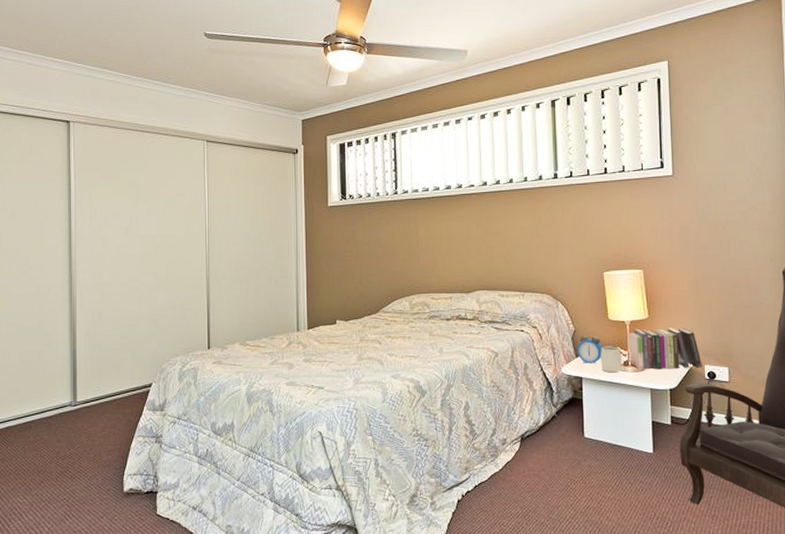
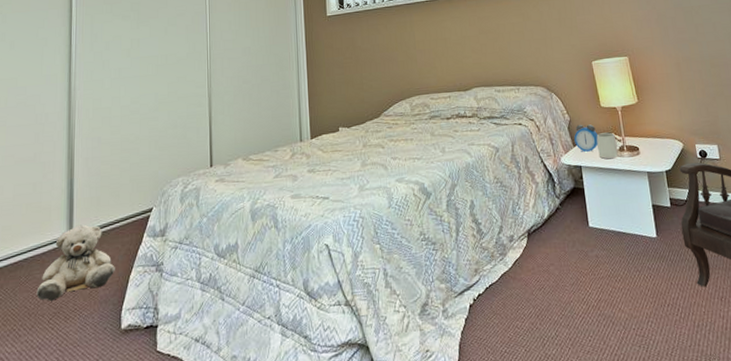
teddy bear: none [44,393,117,461] -> present [36,224,115,301]
books: present [629,327,702,370] -> none [622,109,693,154]

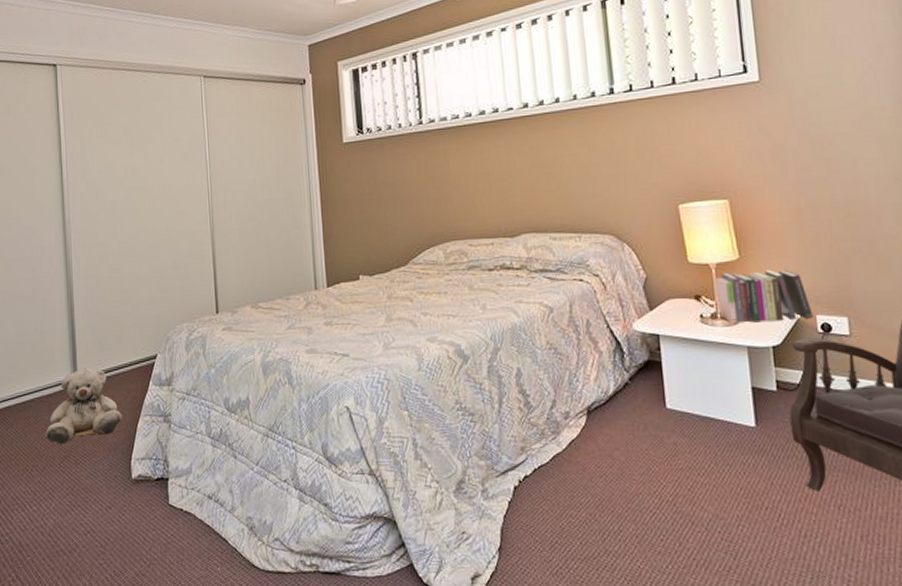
alarm clock: present [574,124,598,152] -> none [651,283,683,319]
mug: present [596,132,619,160] -> none [680,295,710,328]
books: none [622,109,693,154] -> present [716,269,813,324]

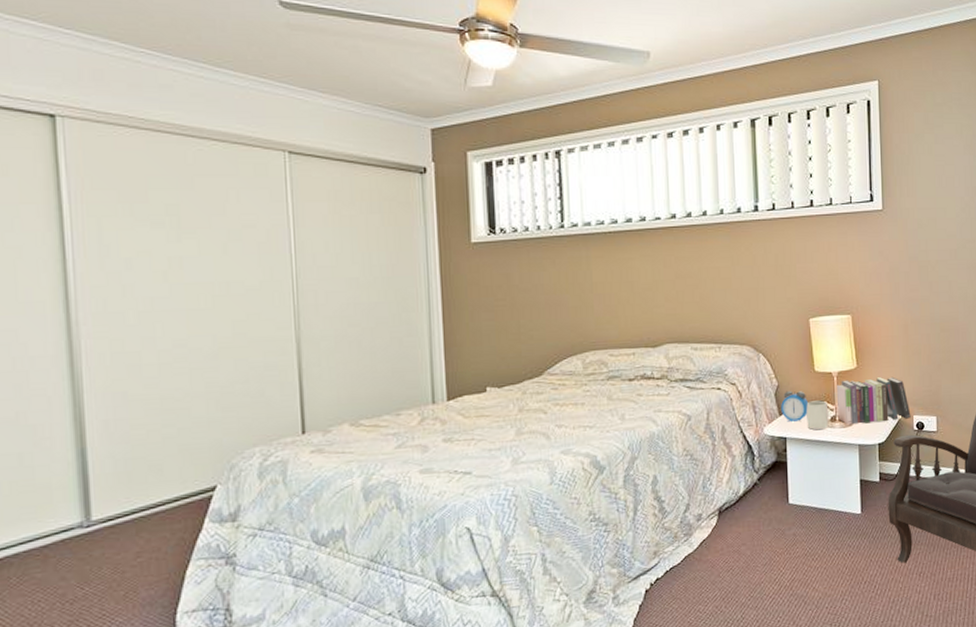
teddy bear: present [45,368,122,444] -> none [38,508,163,607]
alarm clock: none [651,283,683,319] -> present [781,390,808,422]
mug: none [680,295,710,328] -> present [806,400,829,431]

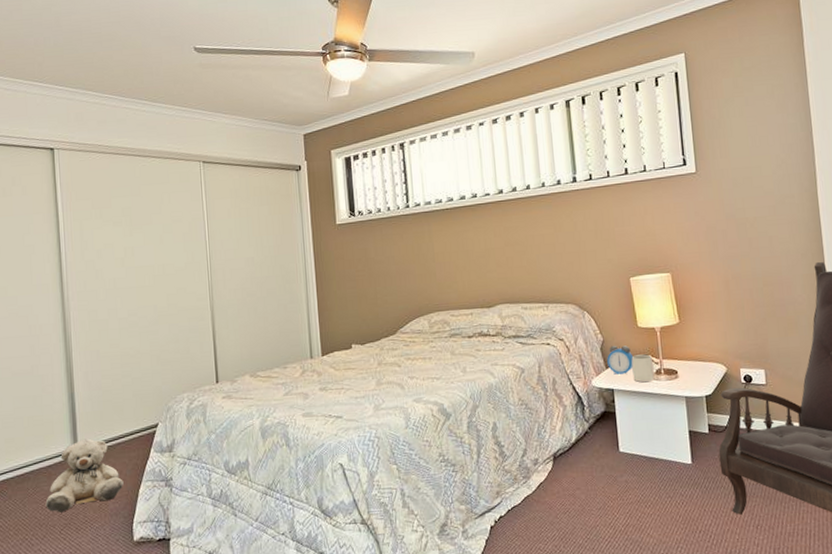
teddy bear: none [38,508,163,607] -> present [45,438,124,513]
books: present [837,376,911,425] -> none [660,331,738,378]

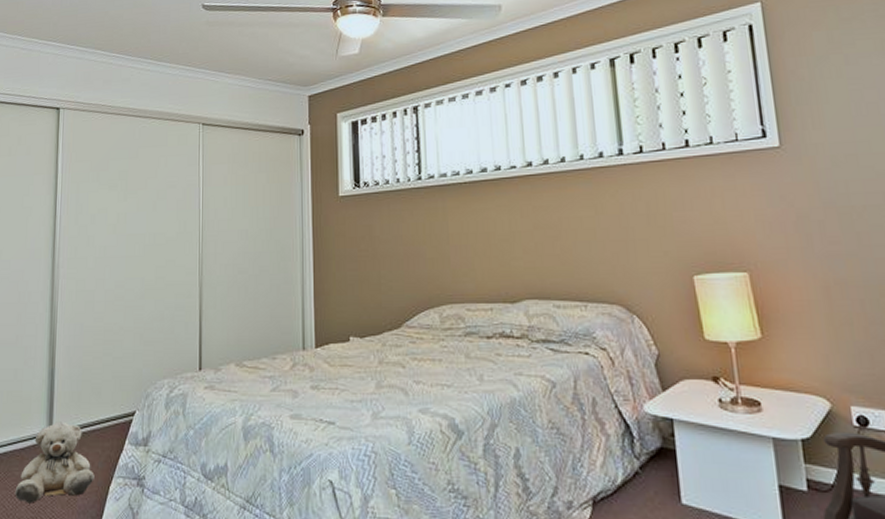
alarm clock: present [607,345,633,375] -> none [664,361,699,402]
mug: present [631,354,655,383] -> none [696,376,729,414]

